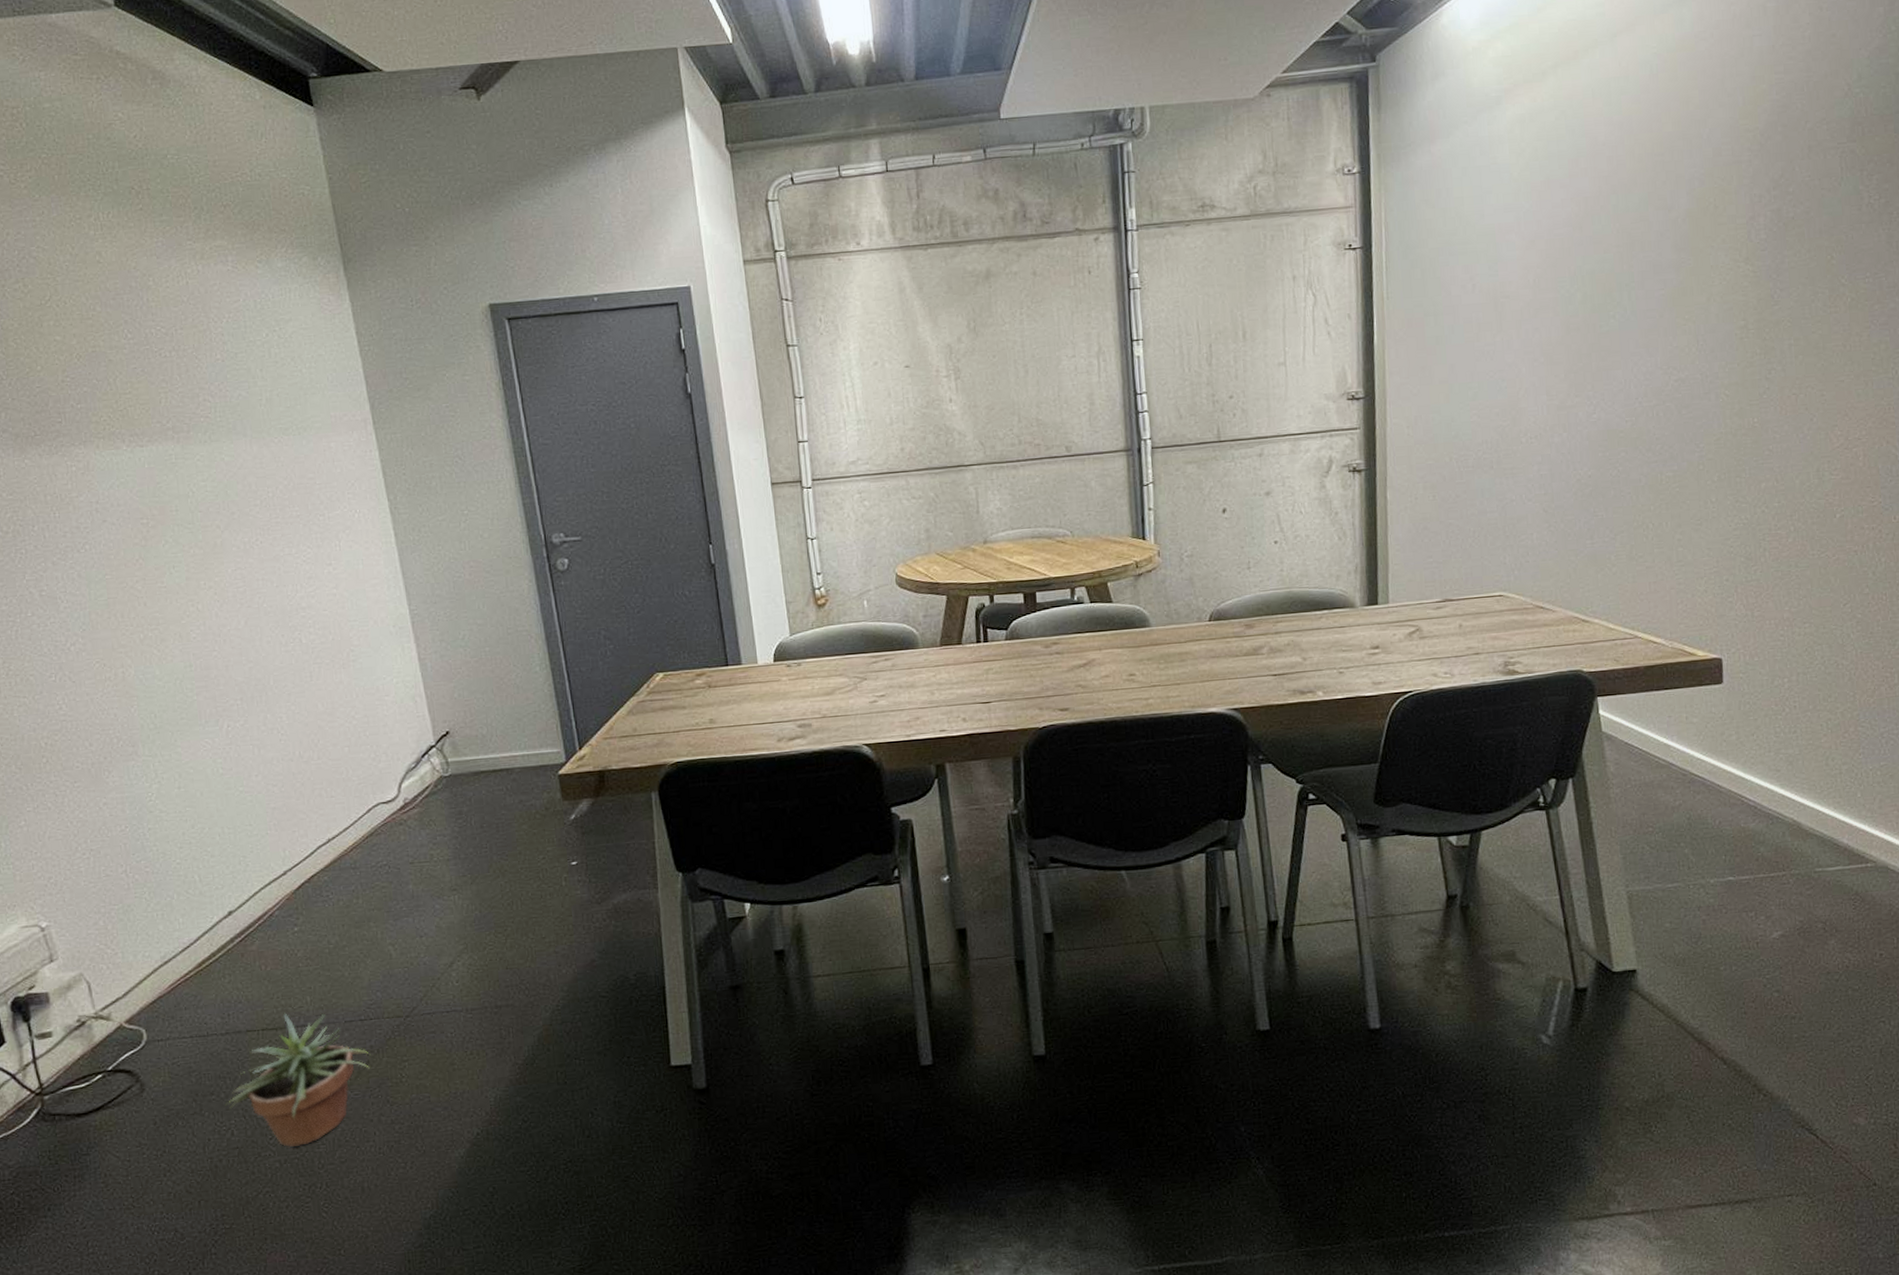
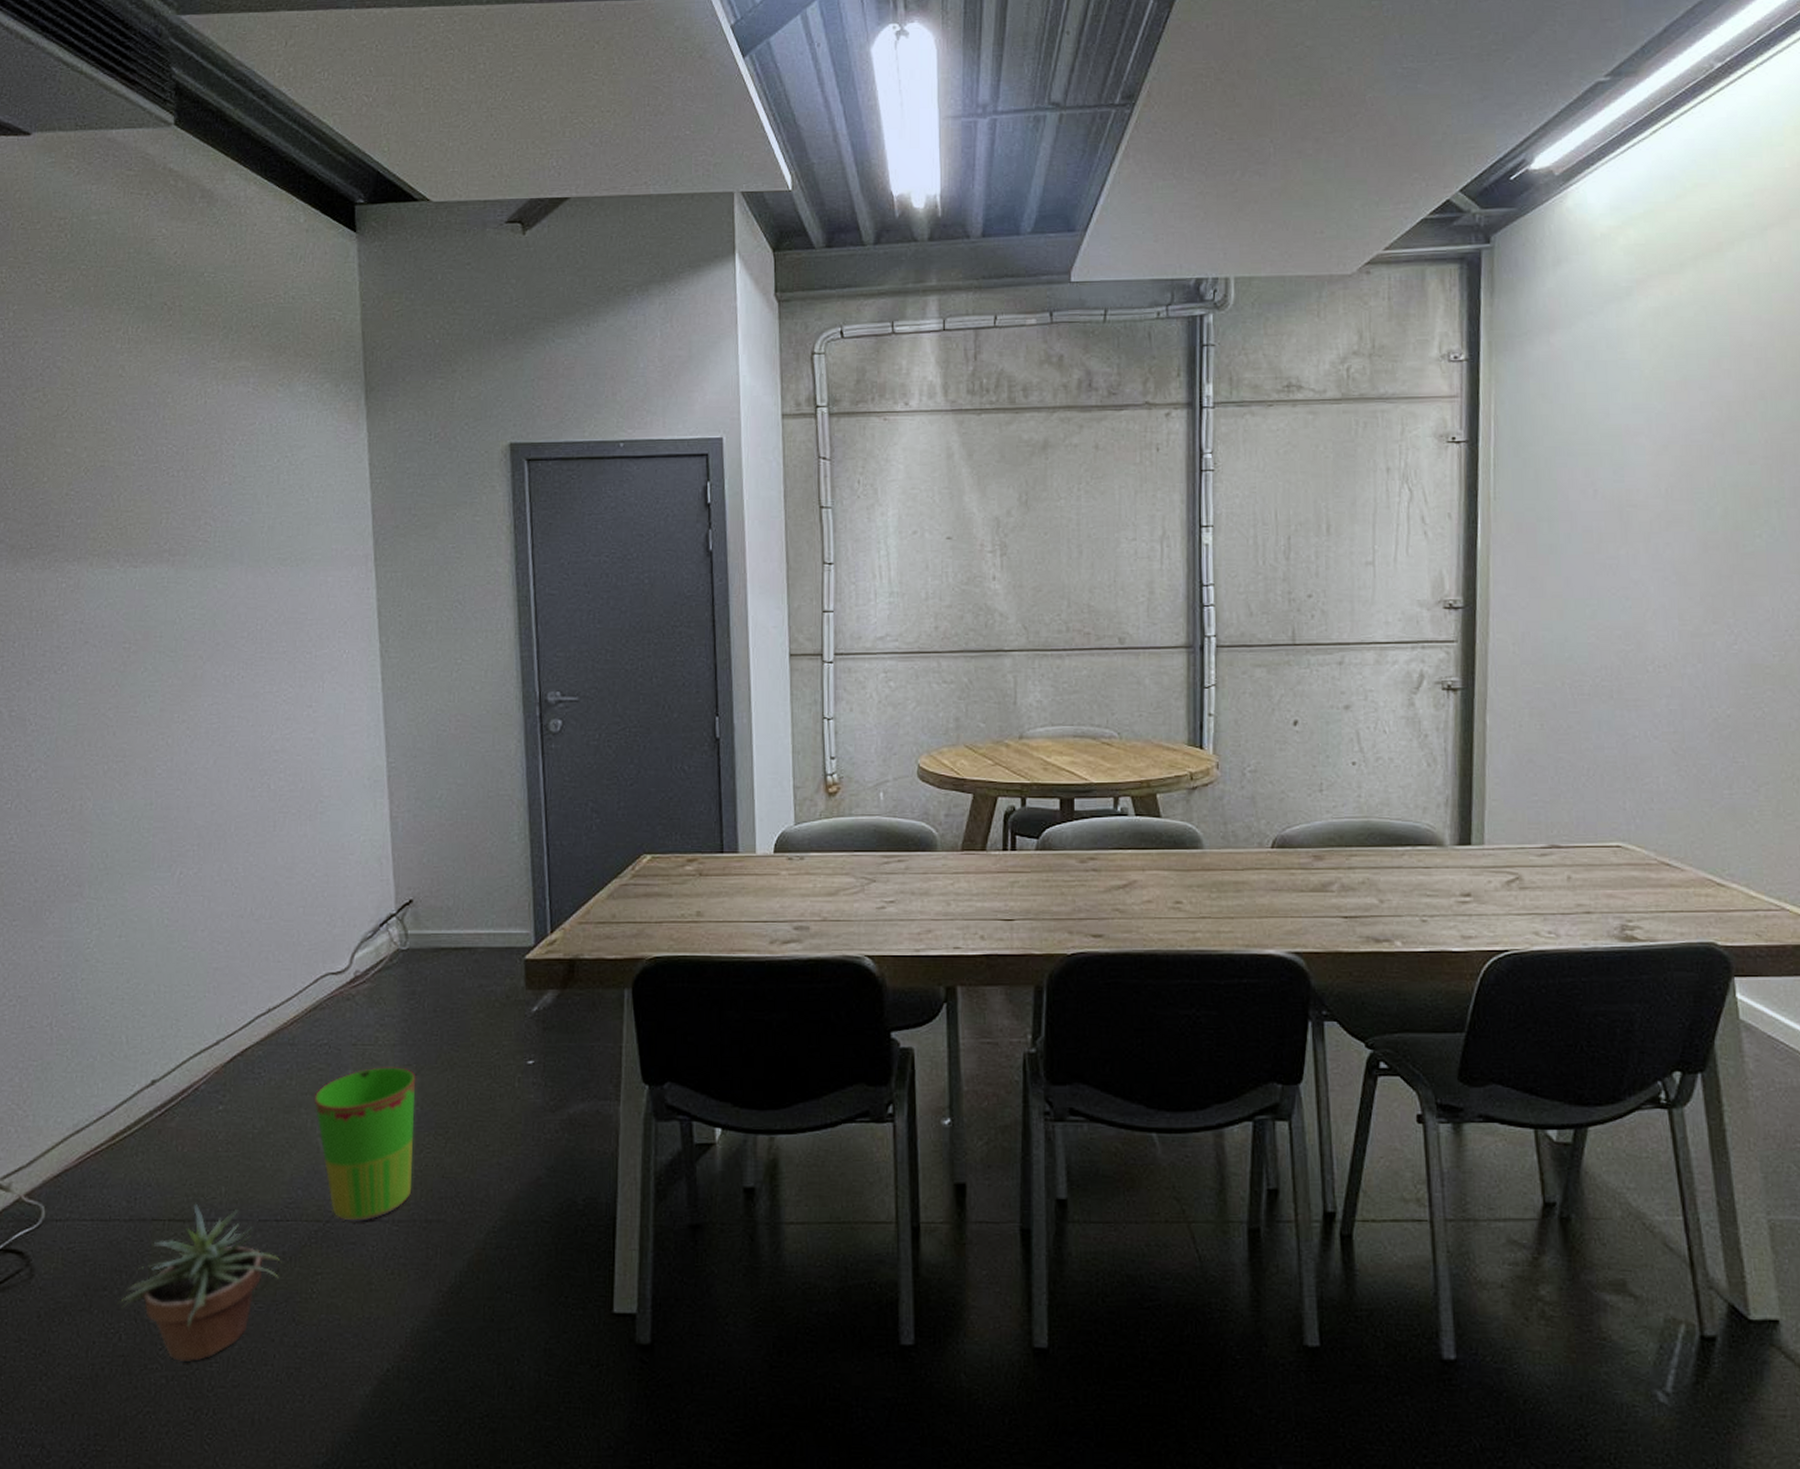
waste bin: none [380,878,480,1014] -> present [314,1067,416,1221]

